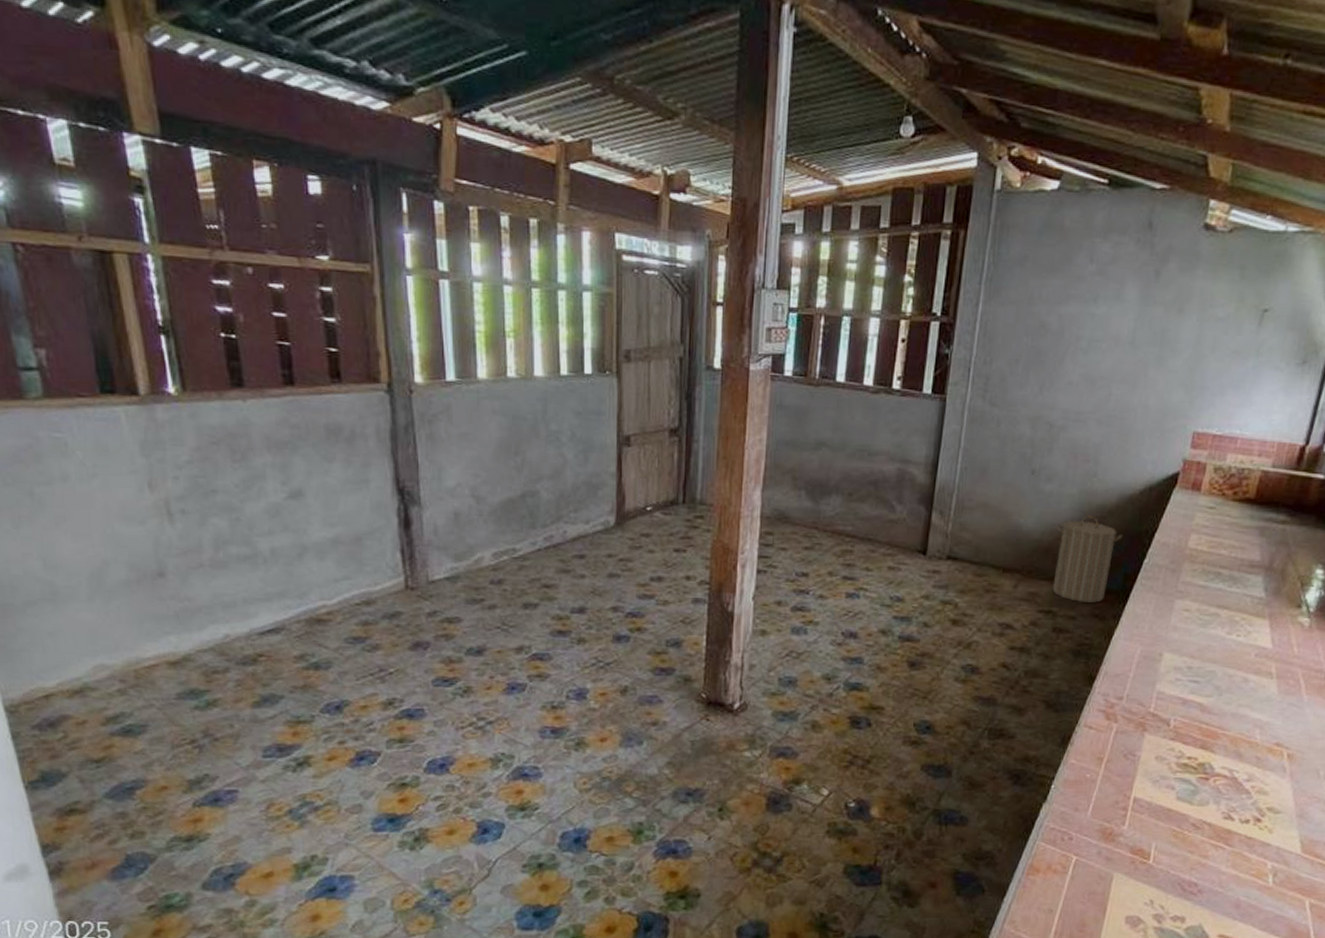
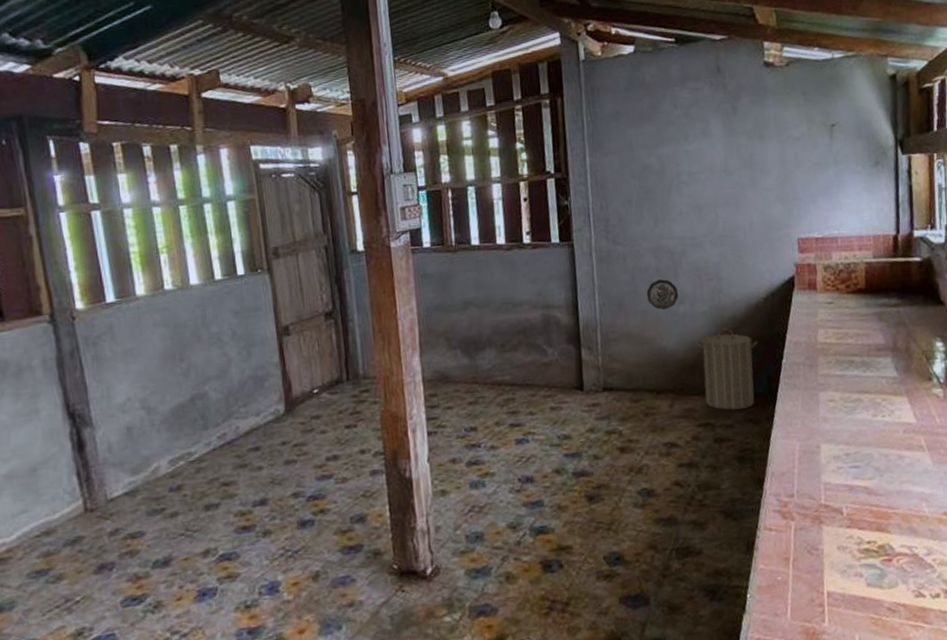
decorative plate: none [1013,452,1049,485] -> present [646,279,678,310]

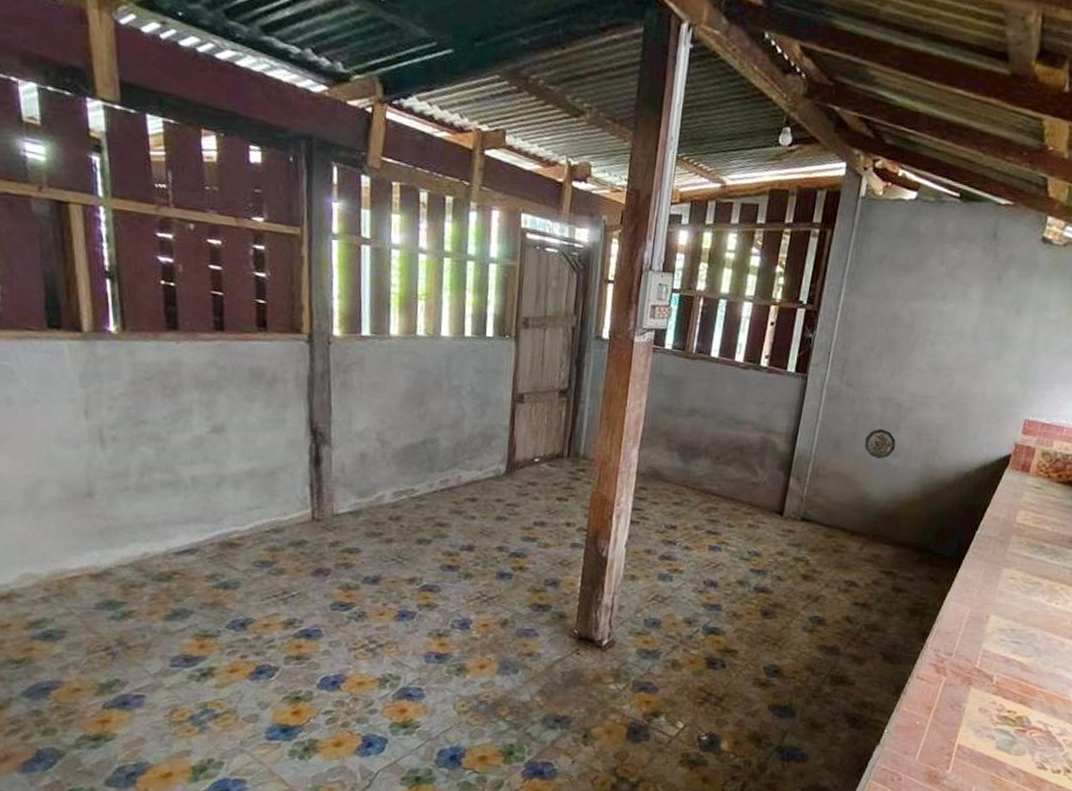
laundry hamper: present [697,328,758,411] -> none [894,488,959,567]

